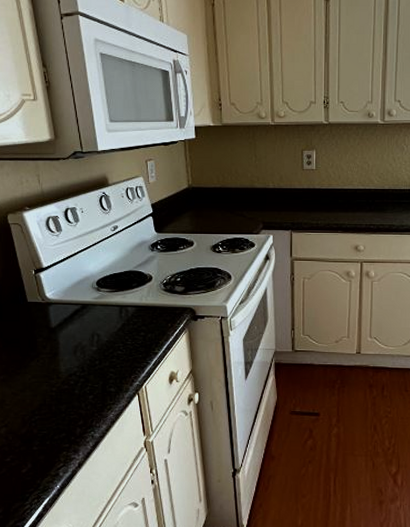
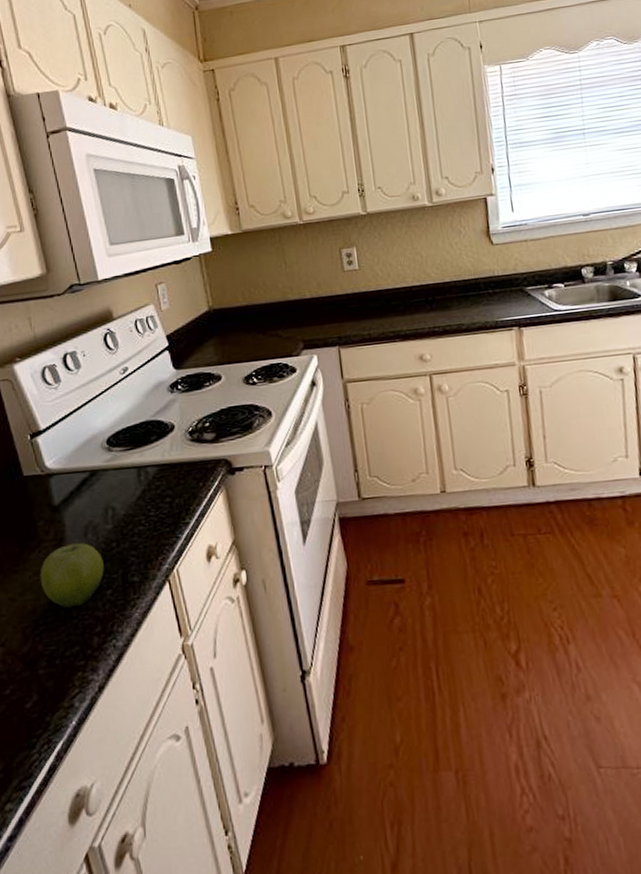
fruit: none [37,355,88,405] -> present [40,539,104,608]

